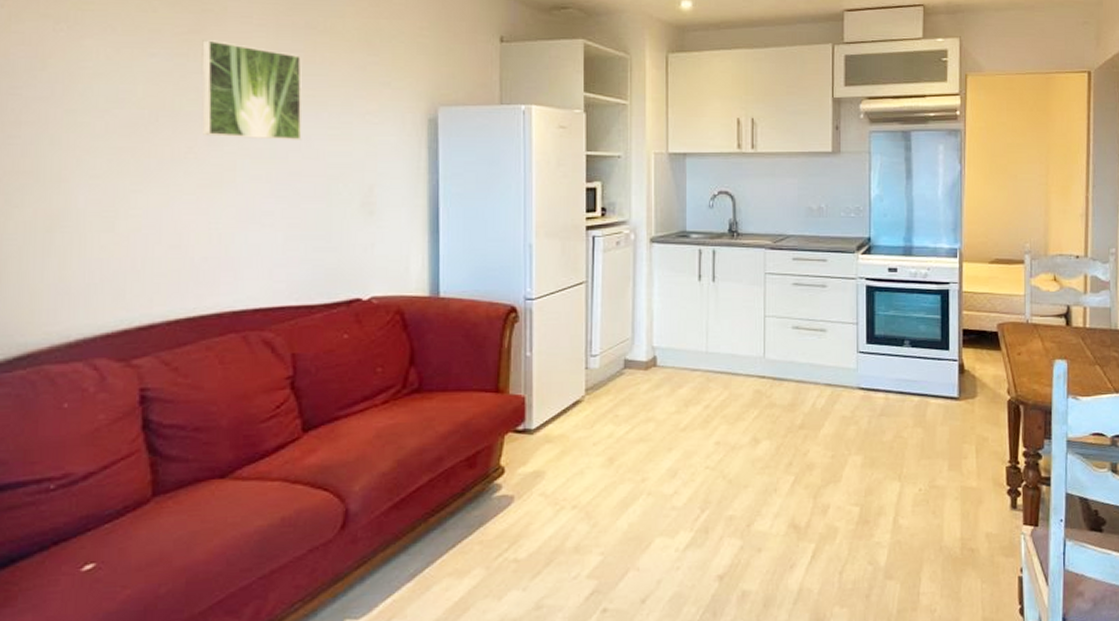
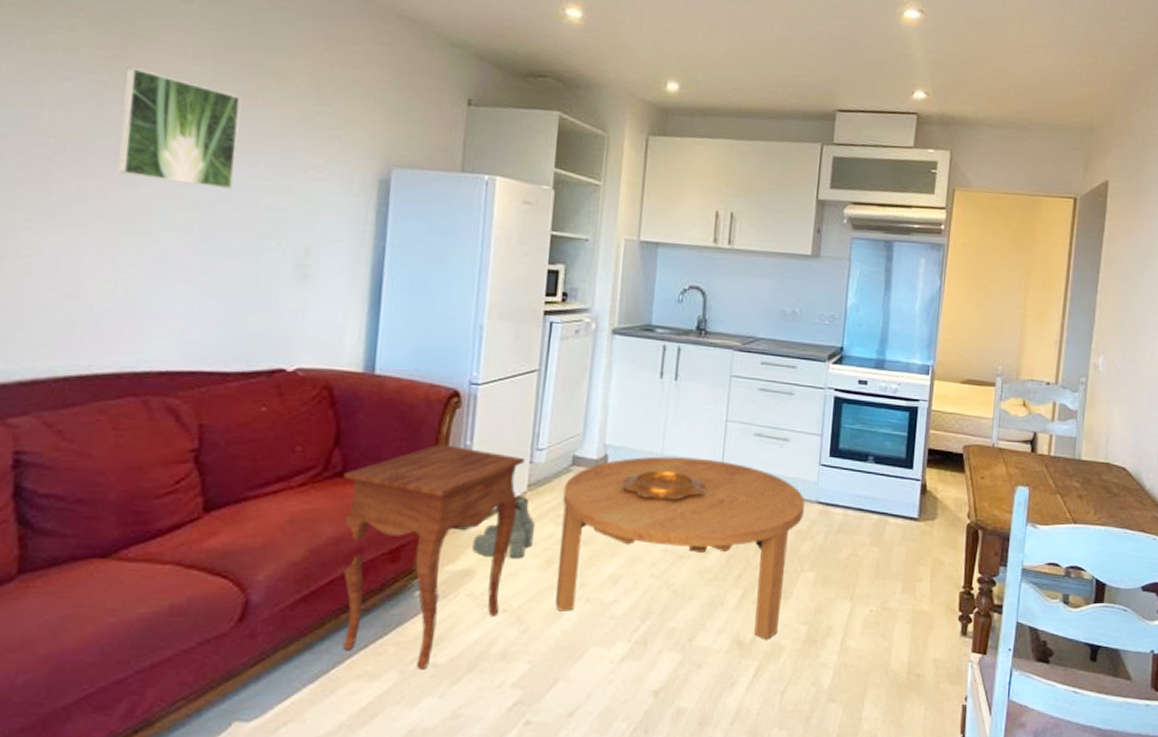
side table: none [420,357,580,566] -> present [342,444,524,670]
boots: none [541,401,596,459] -> present [472,497,536,559]
coffee table: none [618,353,846,522] -> present [556,456,805,640]
decorative bowl: none [670,367,751,395] -> present [620,470,706,499]

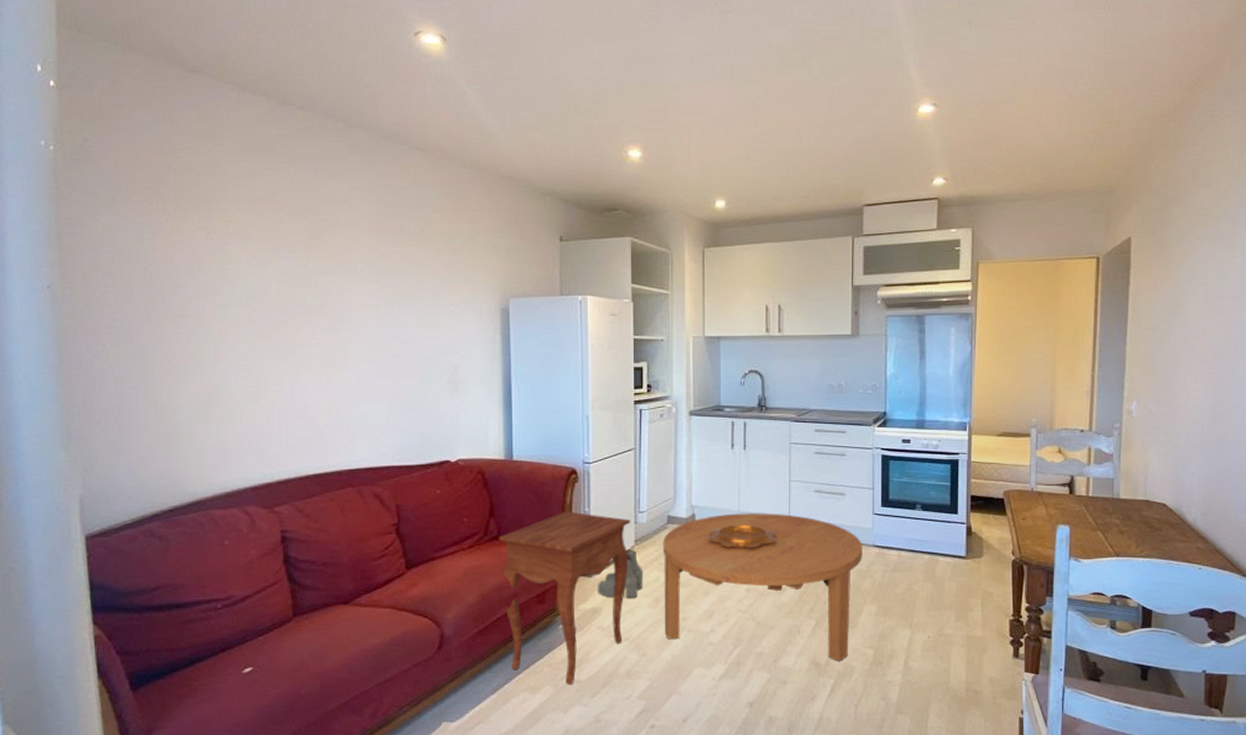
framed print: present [117,67,242,190] -> none [319,245,400,328]

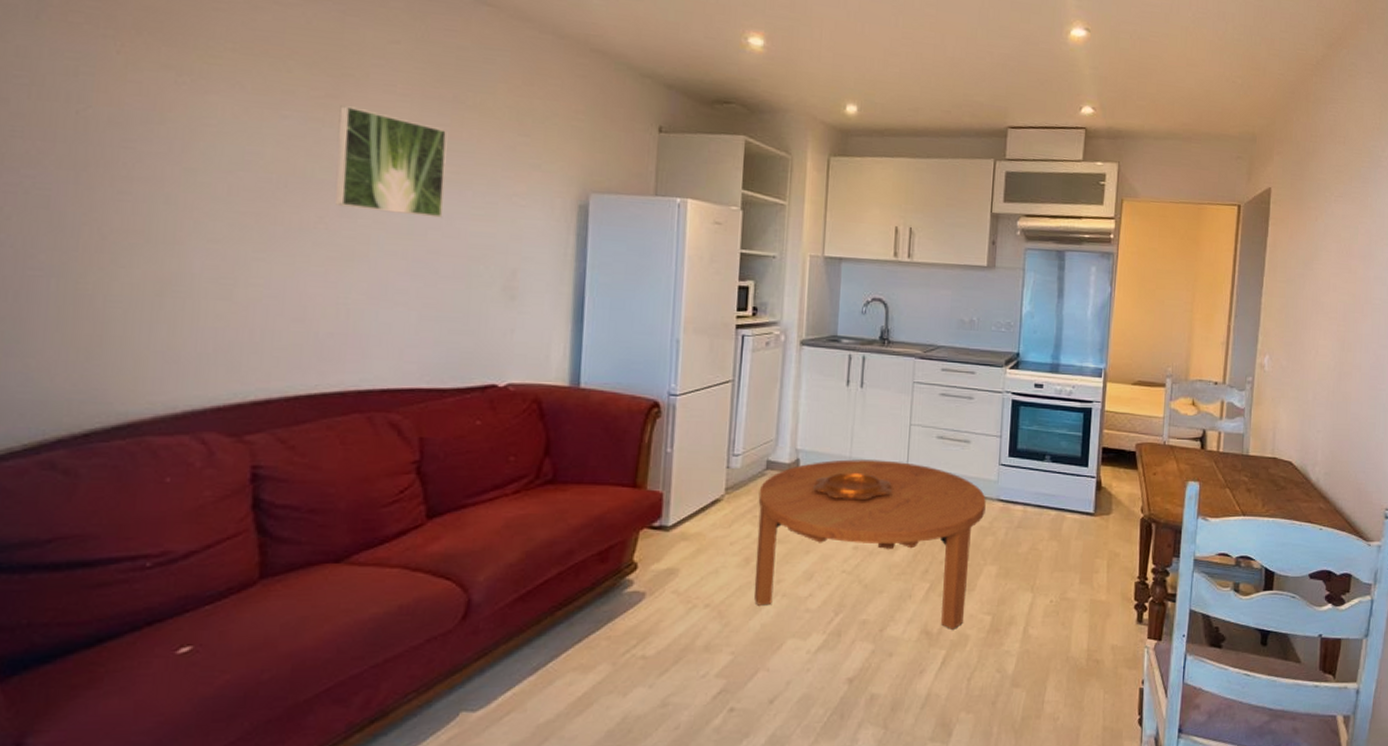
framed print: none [319,245,400,328] -> present [335,106,448,218]
side table: present [499,511,630,685] -> none [554,452,722,662]
boots: present [598,551,644,599] -> none [676,500,734,558]

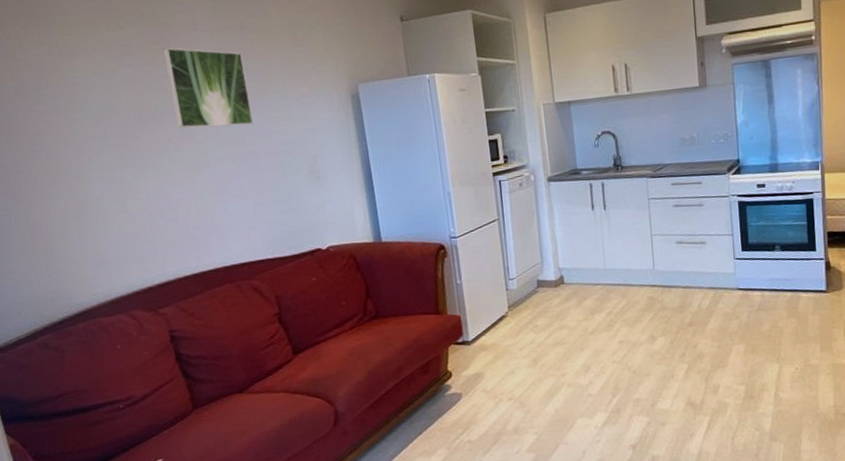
coffee table: present [754,459,986,630] -> none [534,267,728,400]
decorative bowl: present [812,472,893,499] -> none [577,280,645,304]

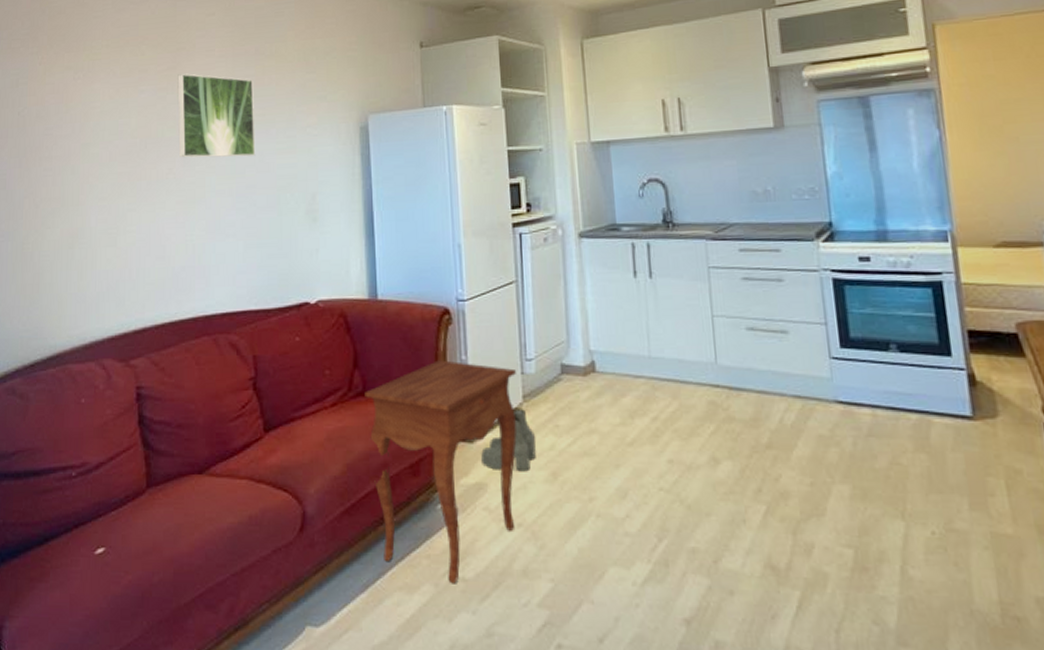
side table: none [378,285,506,446] -> present [364,360,517,584]
boots: none [477,316,521,363] -> present [481,409,536,472]

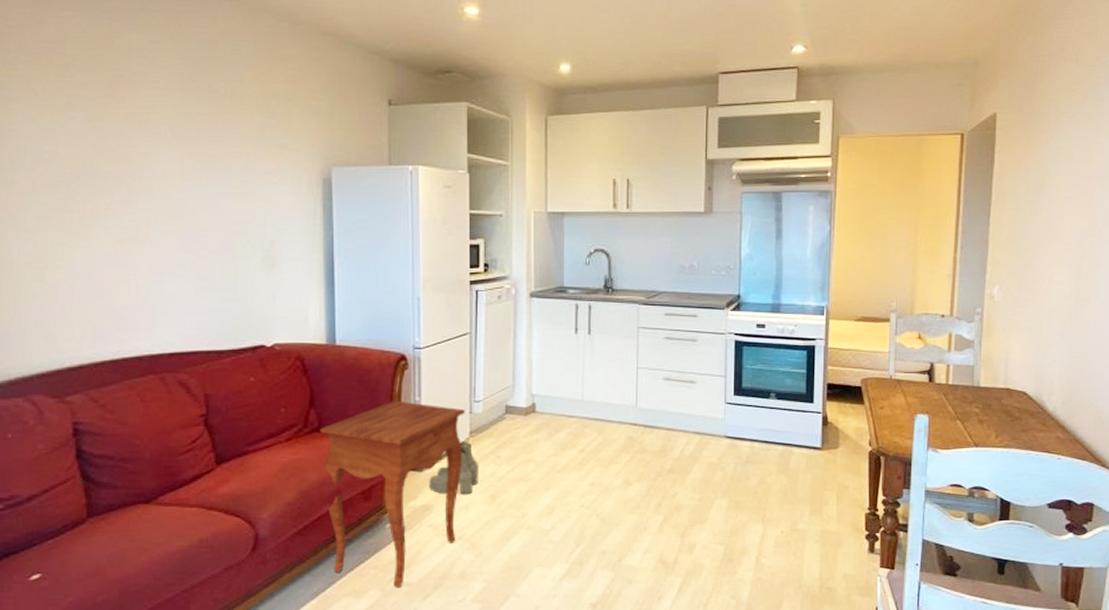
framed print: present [177,73,256,158] -> none [115,104,208,198]

